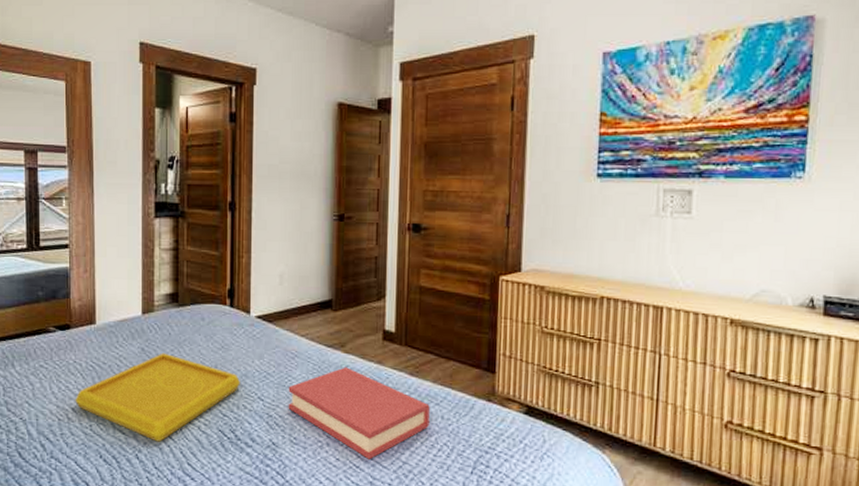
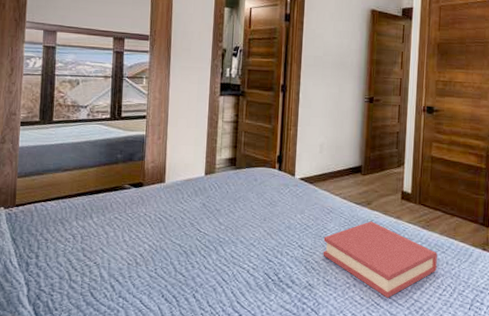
serving tray: present [75,353,240,442] -> none [143,207,284,284]

